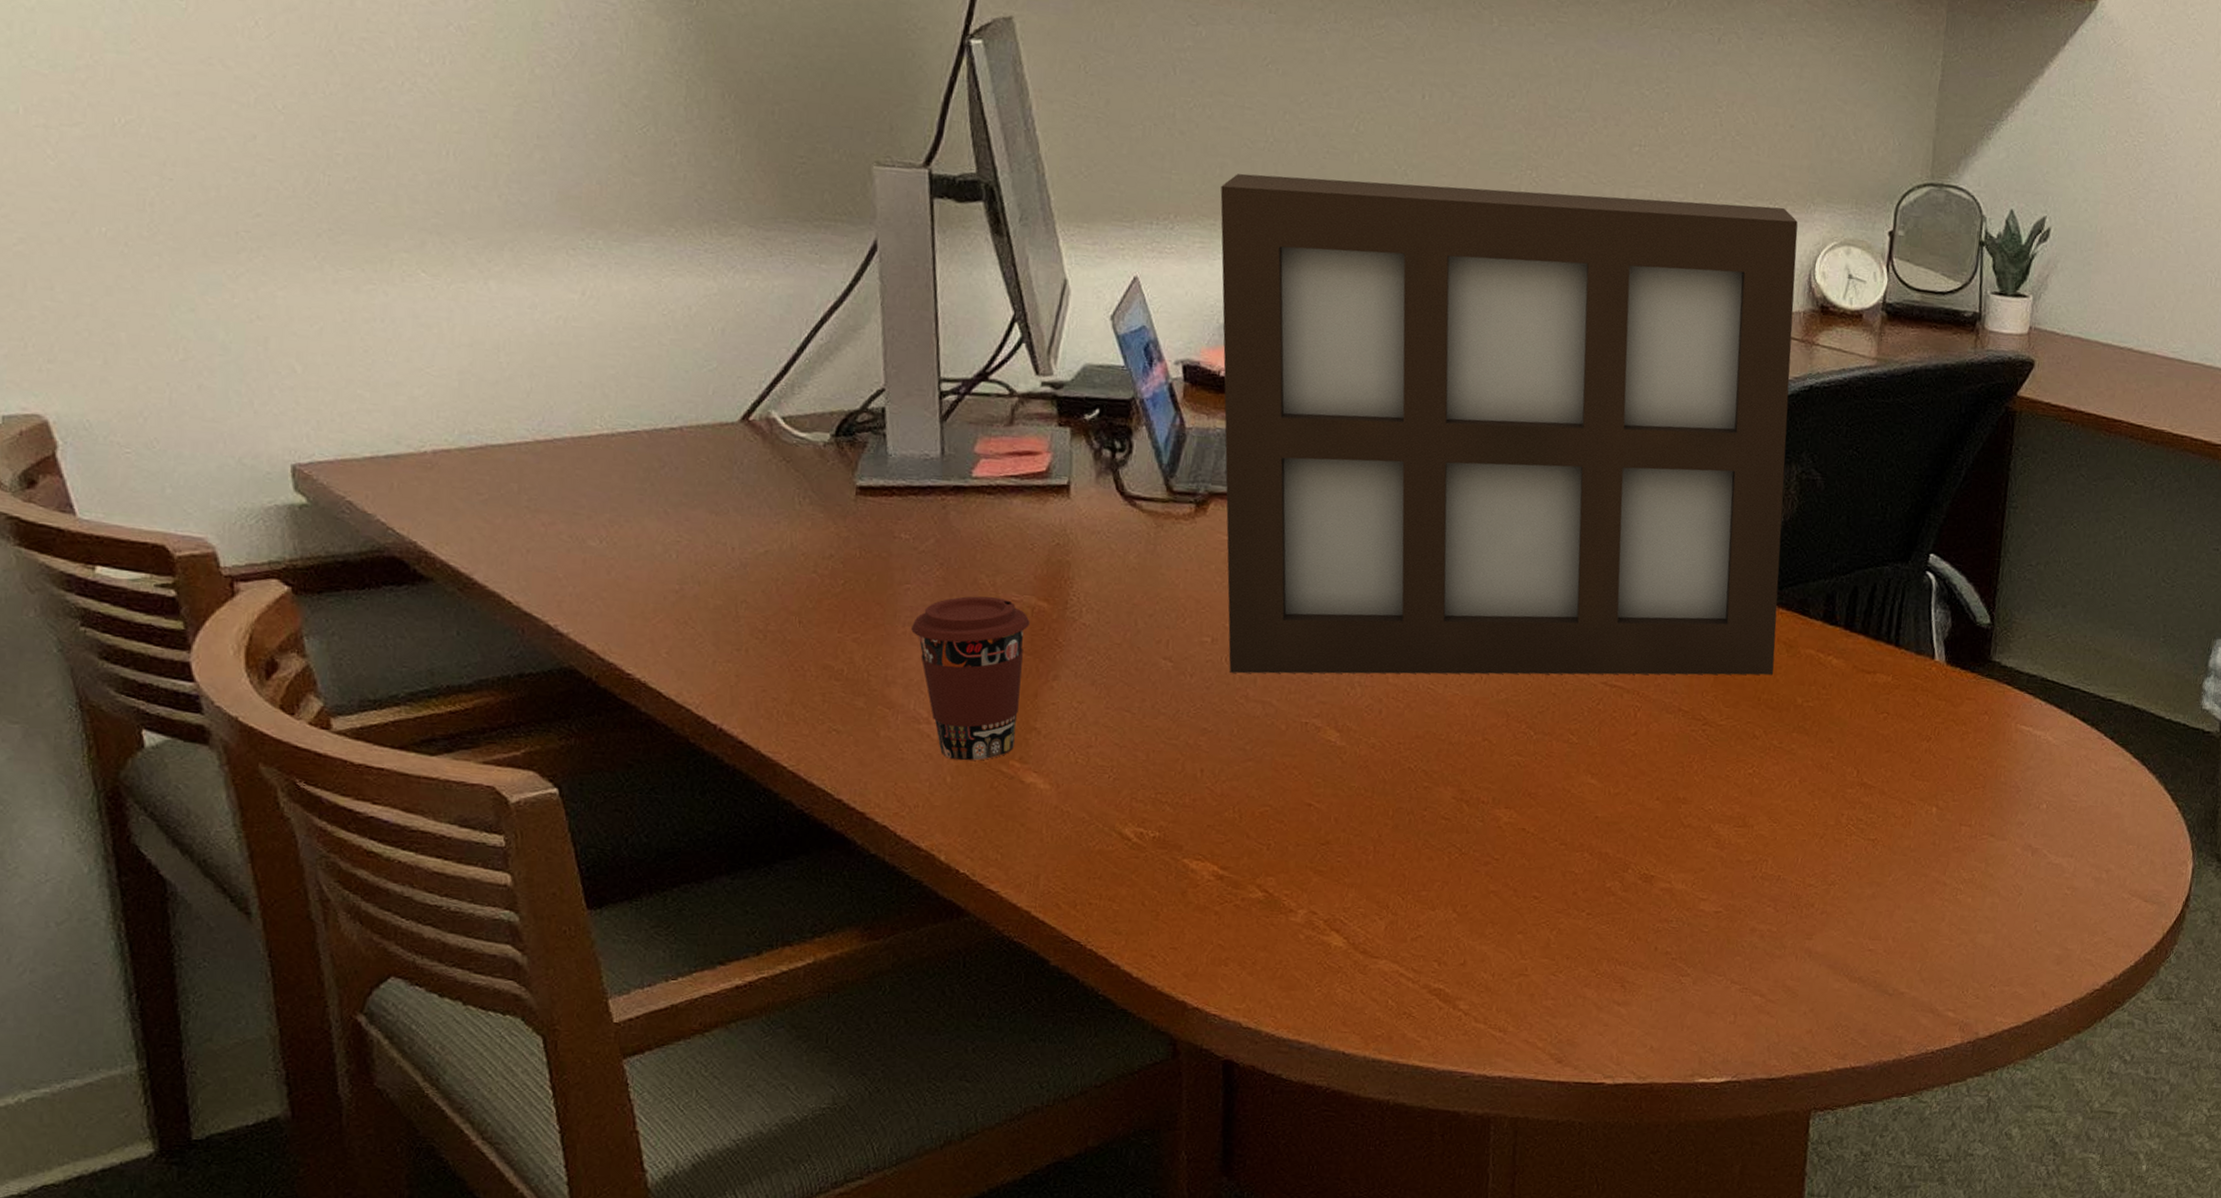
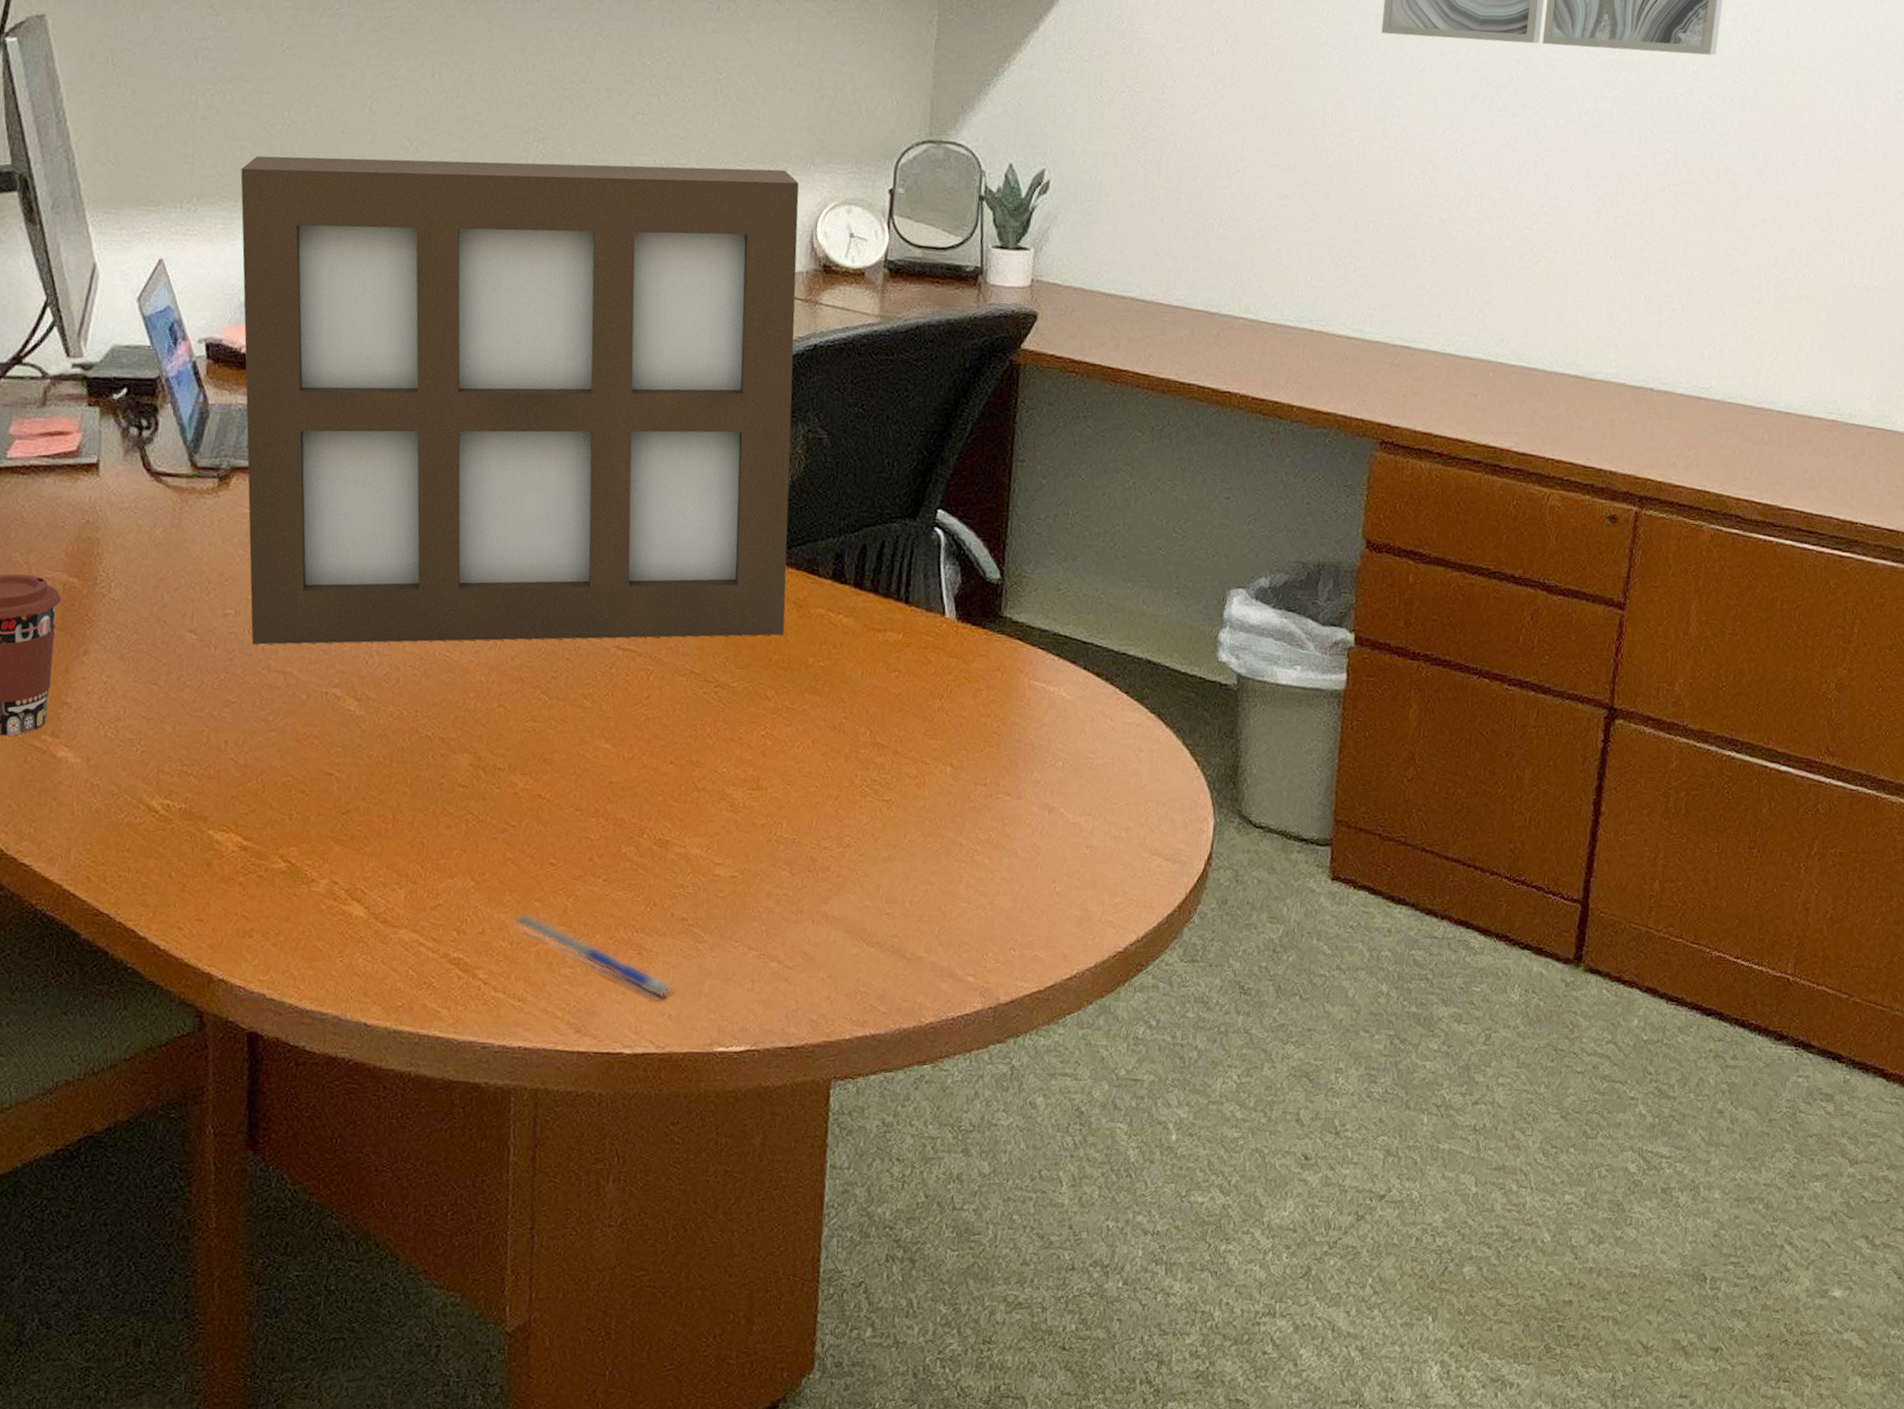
pen: none [1495,945,1659,1031] -> present [513,913,677,999]

